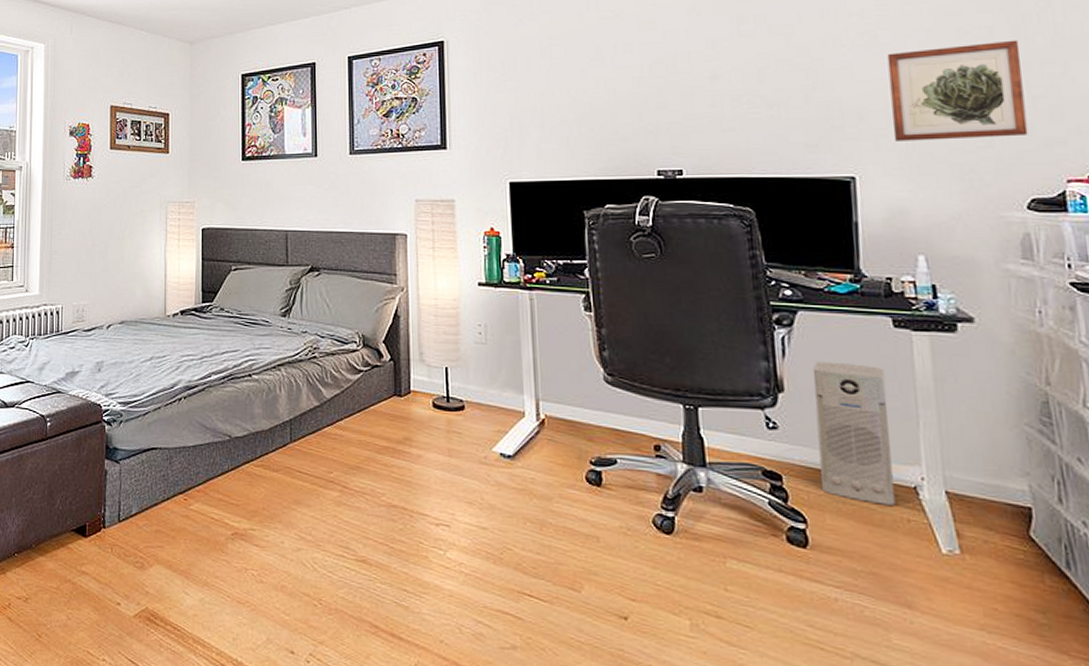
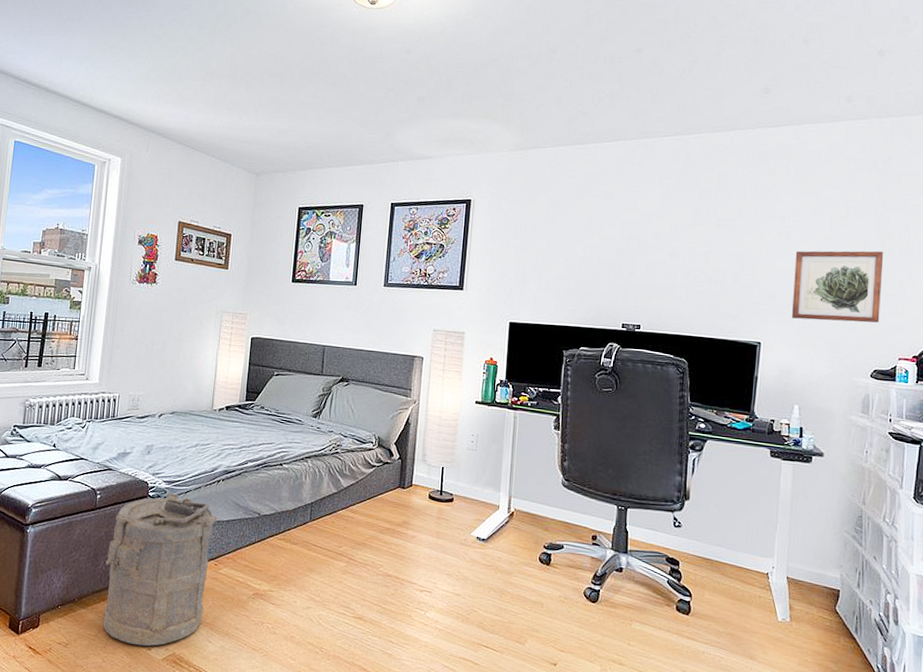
laundry hamper: none [62,415,182,600] -> present [103,492,218,646]
air purifier: present [813,361,896,505] -> none [704,478,760,586]

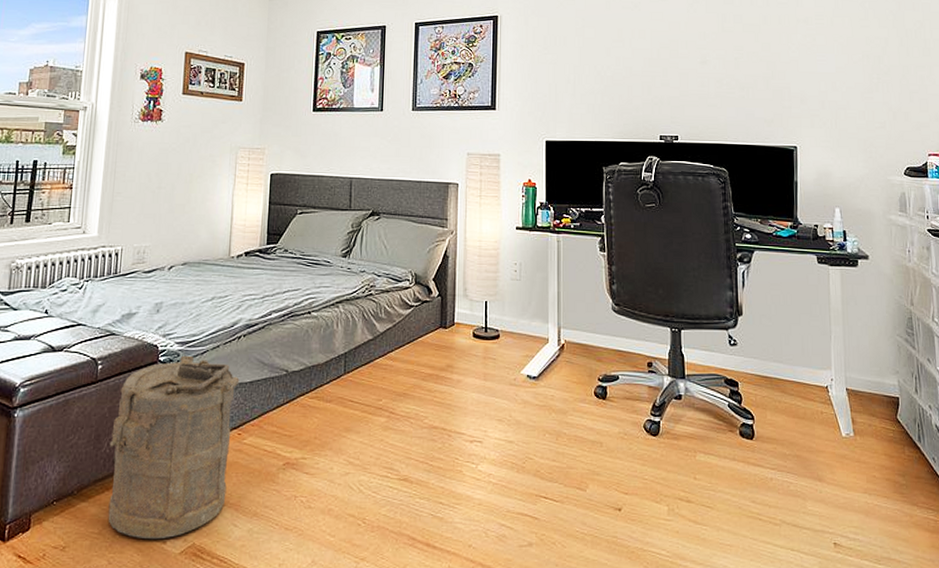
wall art: present [791,250,884,323] -> none [821,49,907,121]

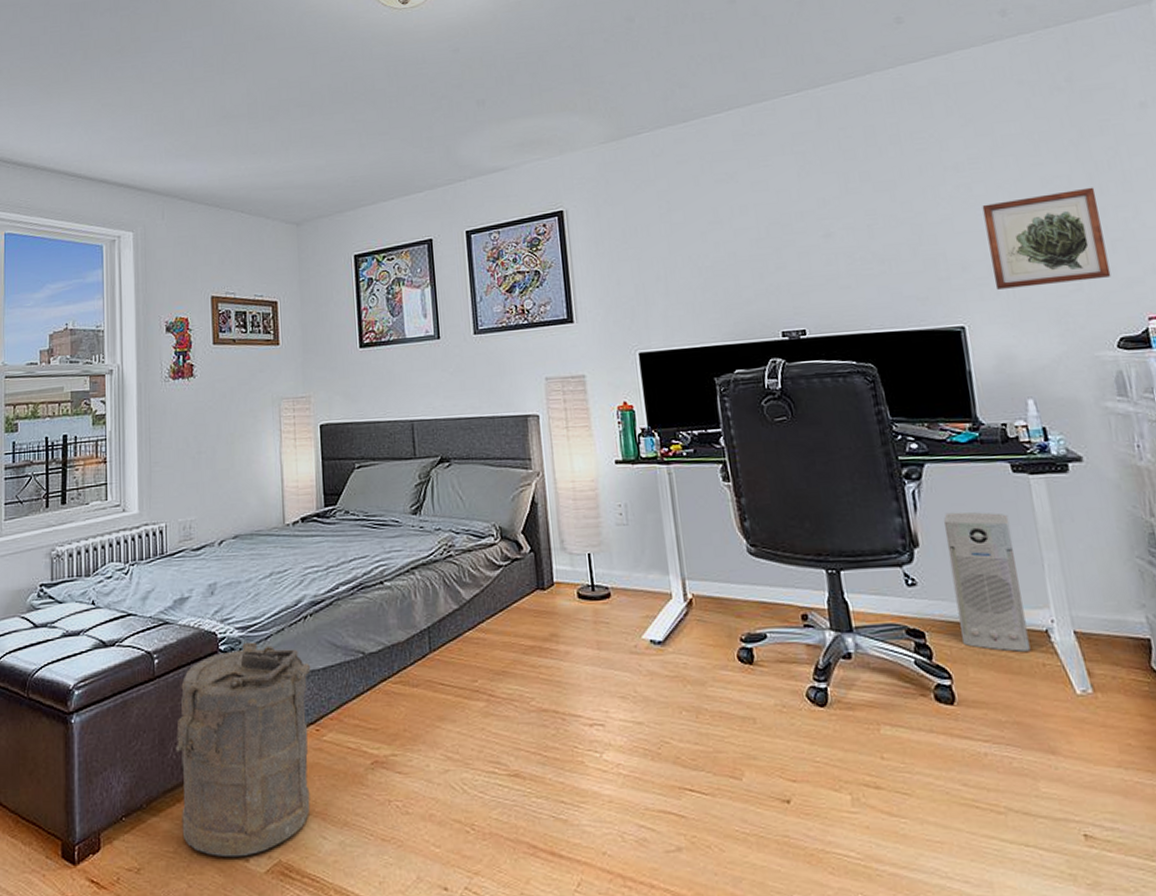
air purifier: none [763,290,814,401] -> present [944,512,1031,652]
wall art: none [821,49,907,121] -> present [982,187,1111,289]

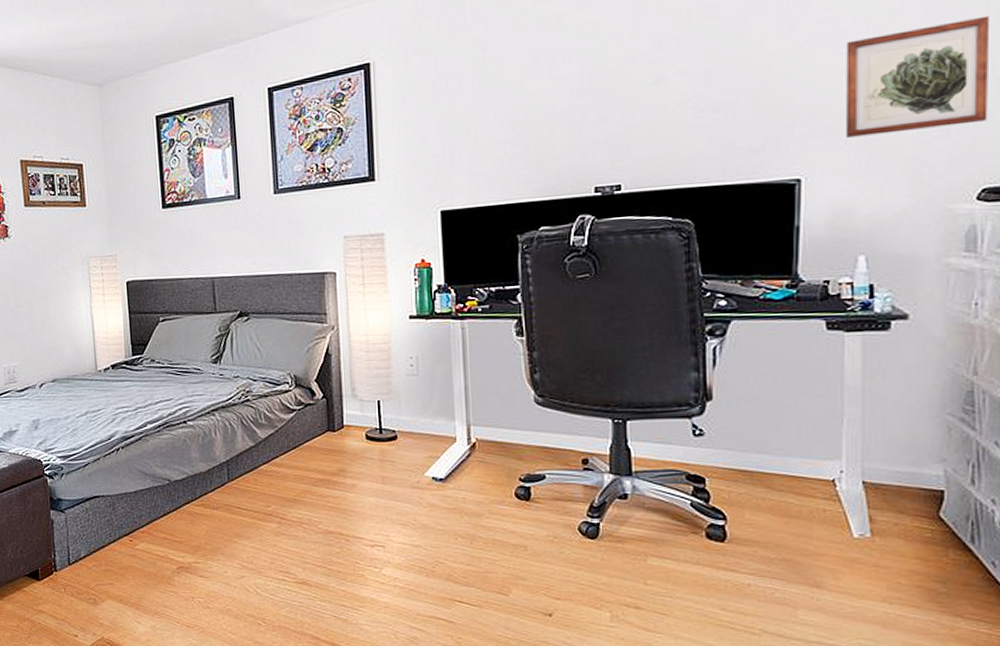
laundry hamper: present [175,642,311,858] -> none [13,468,126,633]
air purifier: present [944,512,1031,652] -> none [742,367,814,498]

